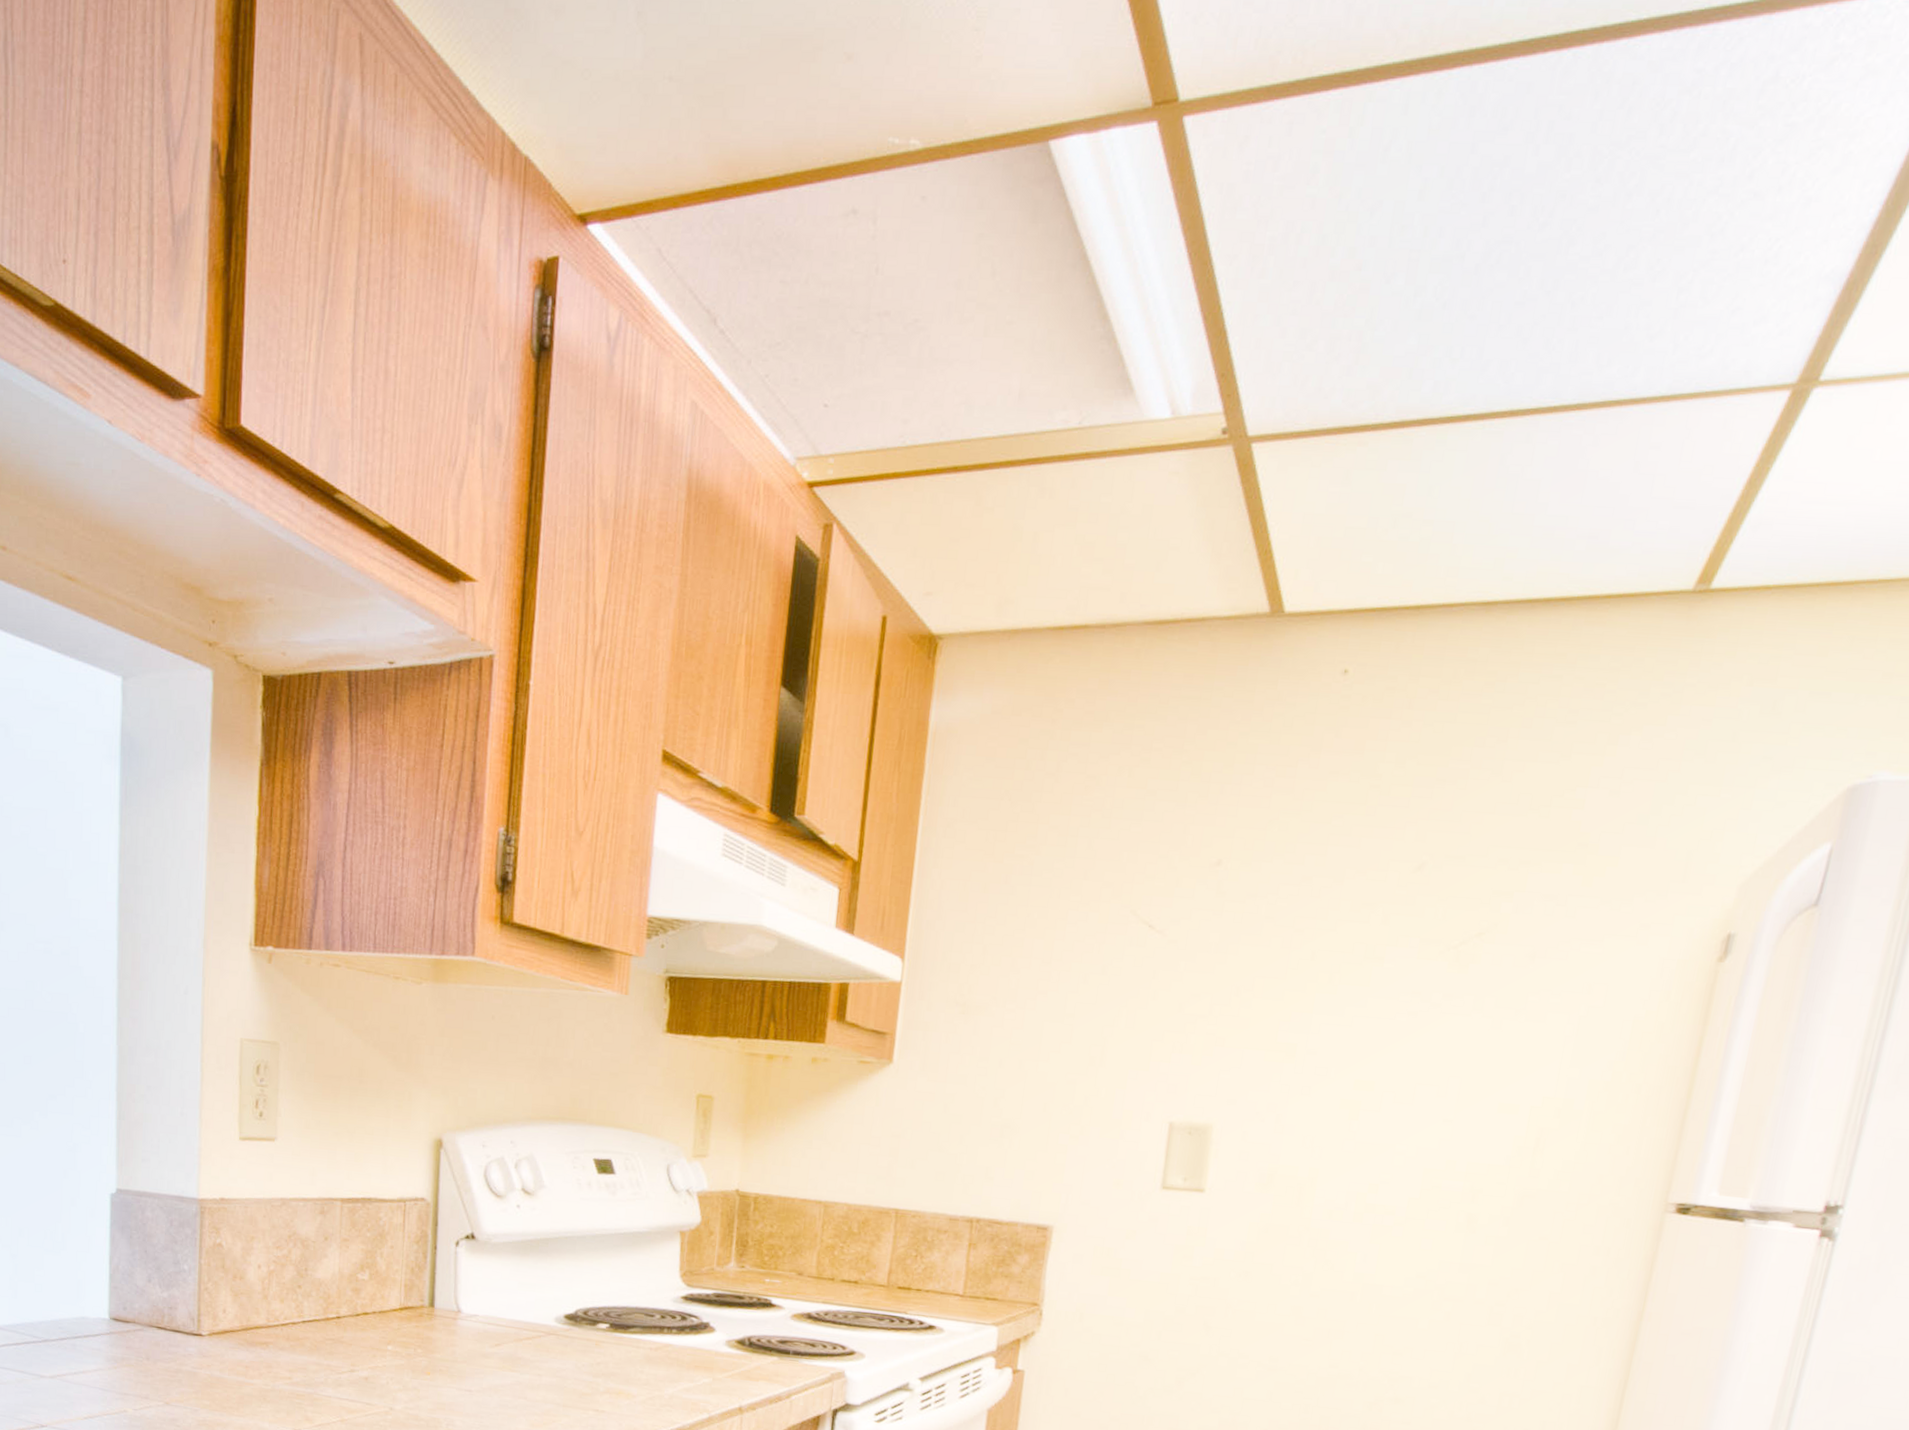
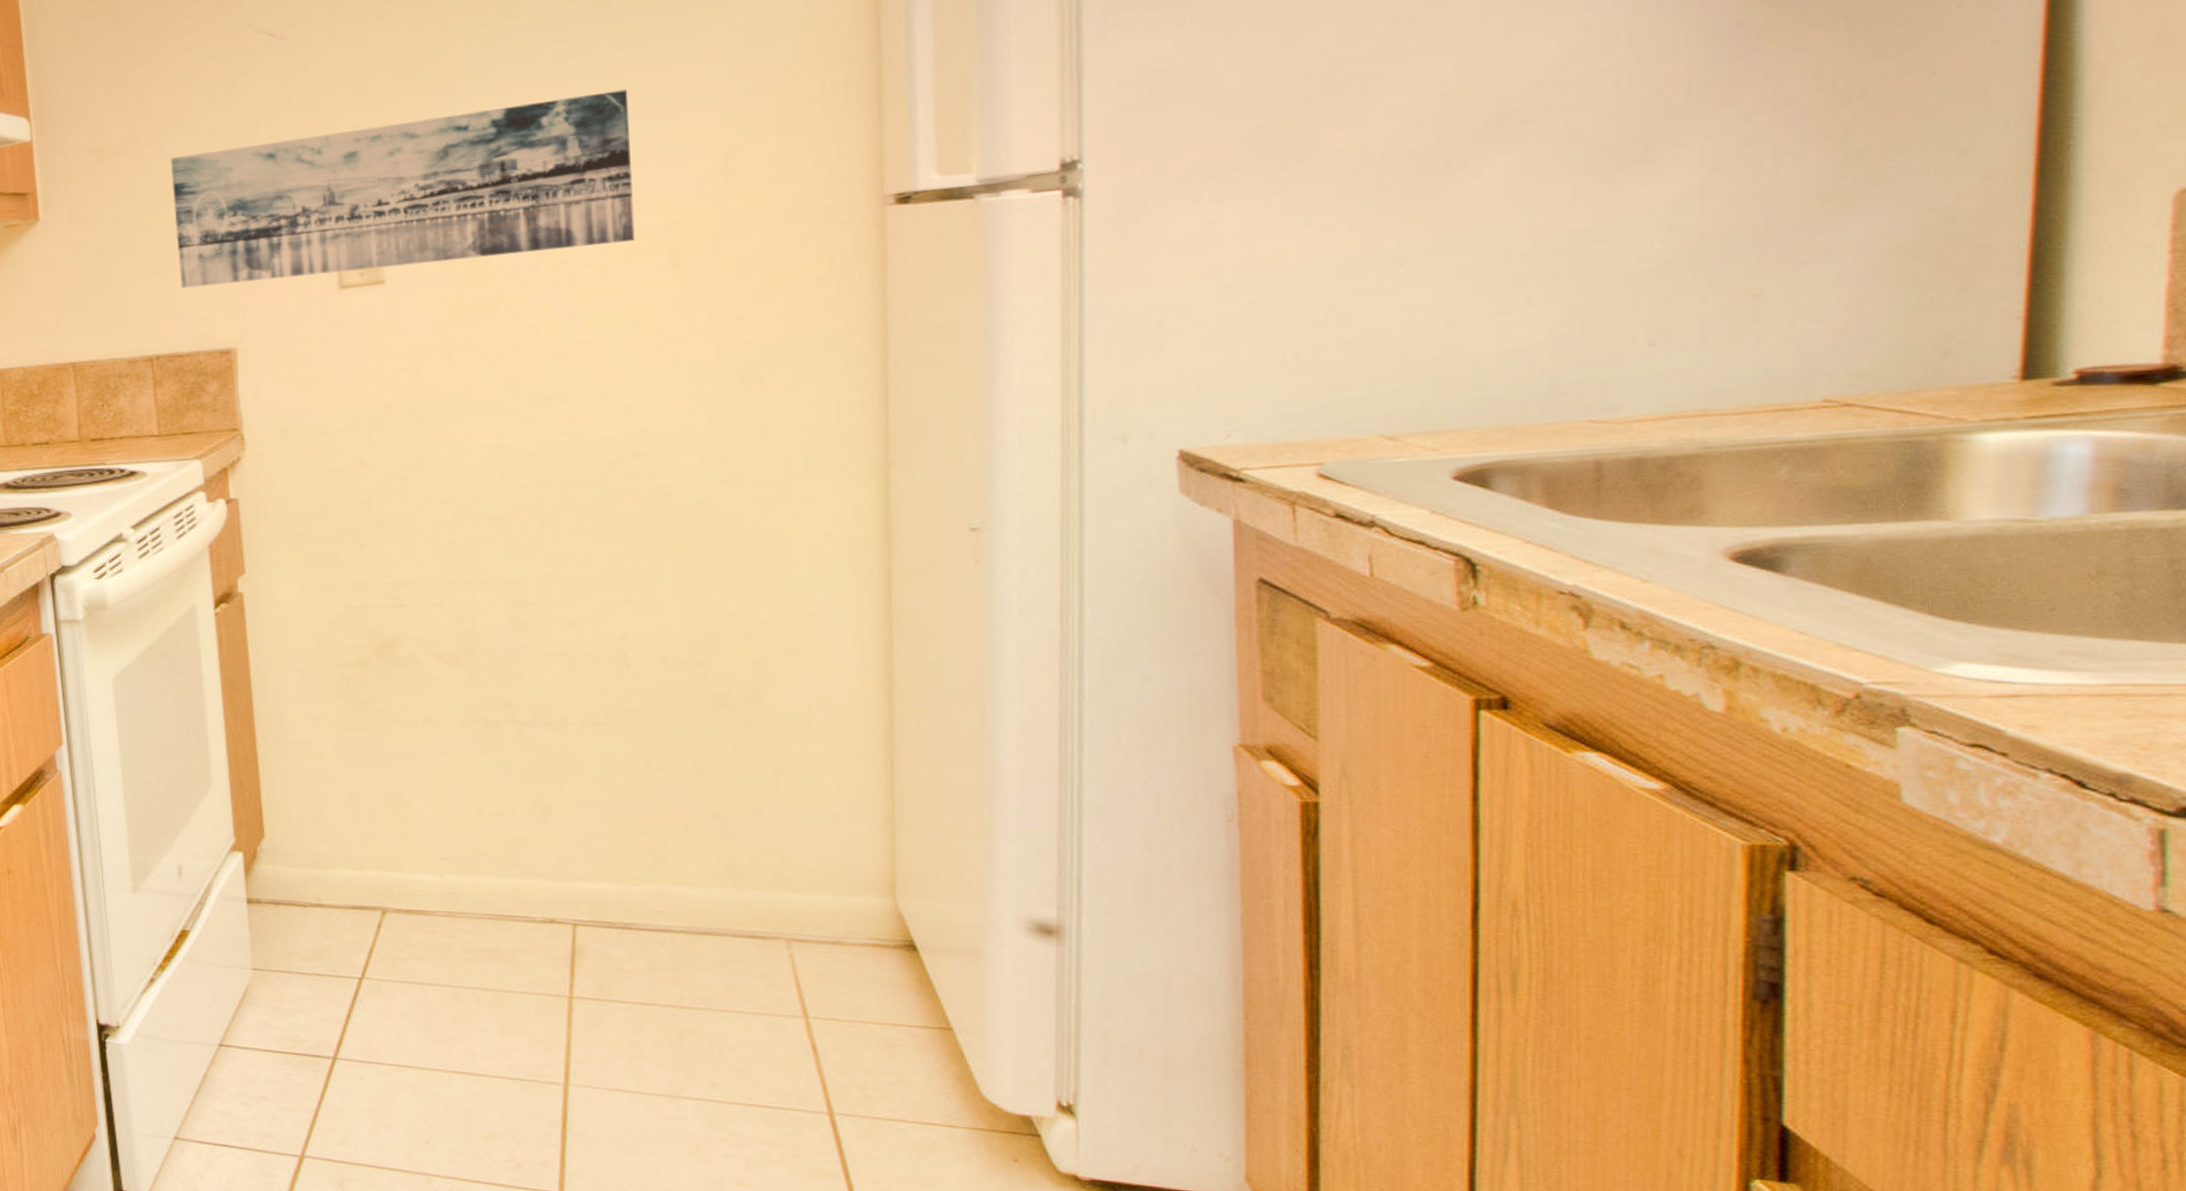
wall art: none [1014,1027,1466,1199] -> present [171,89,635,289]

